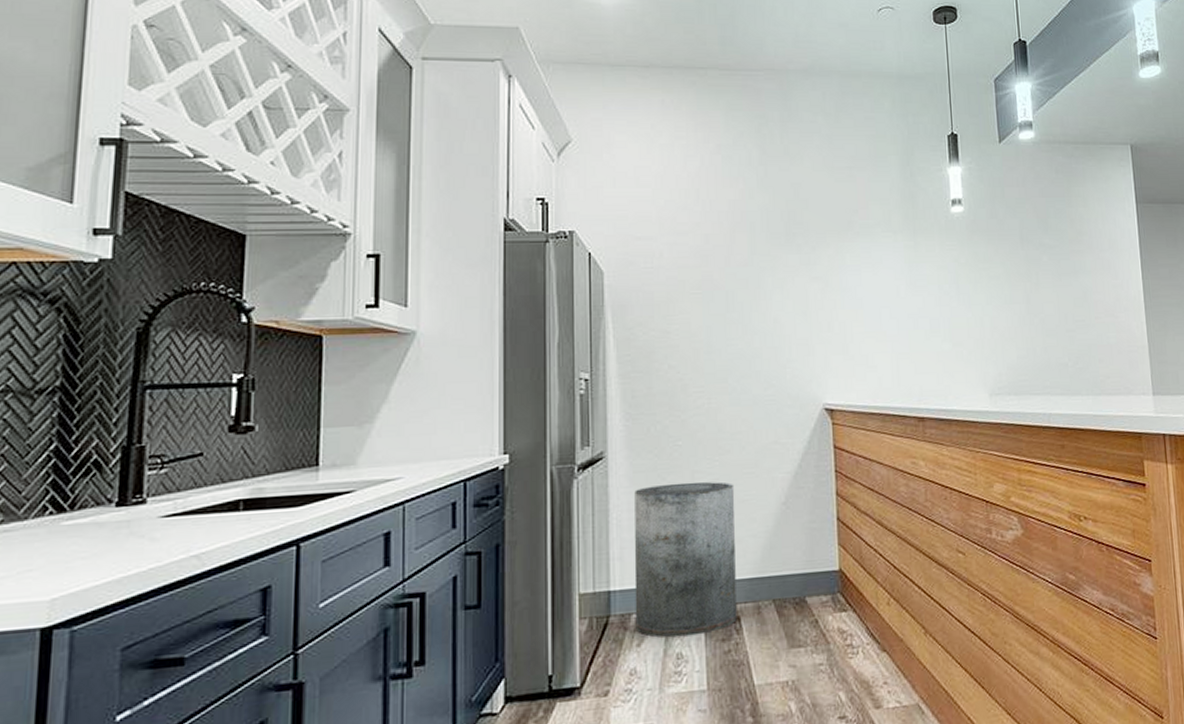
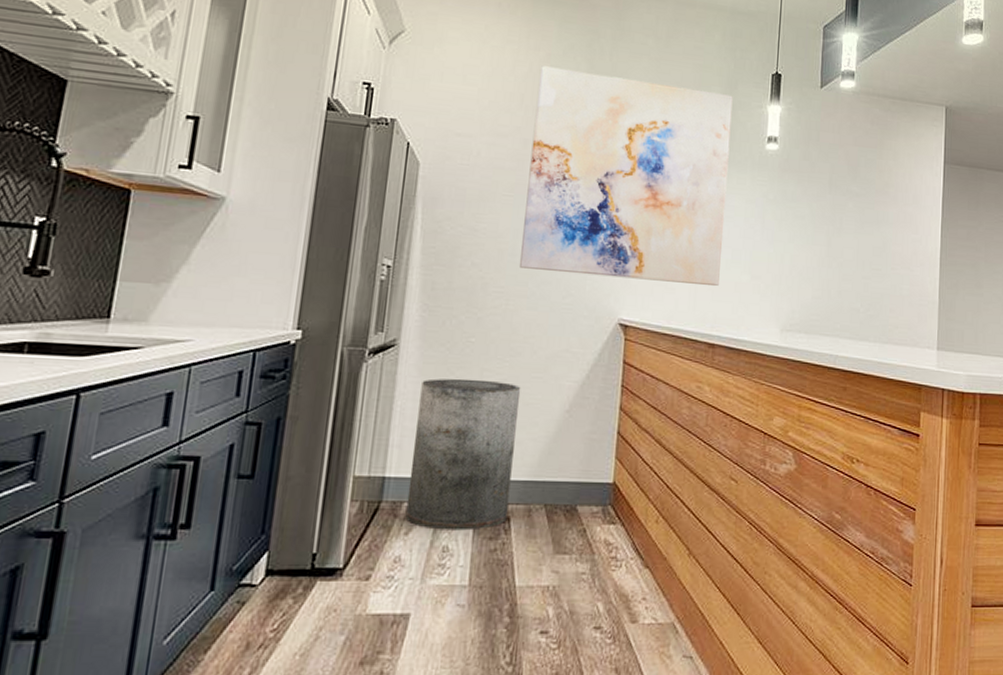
wall art: none [711,158,921,365] -> present [518,65,733,287]

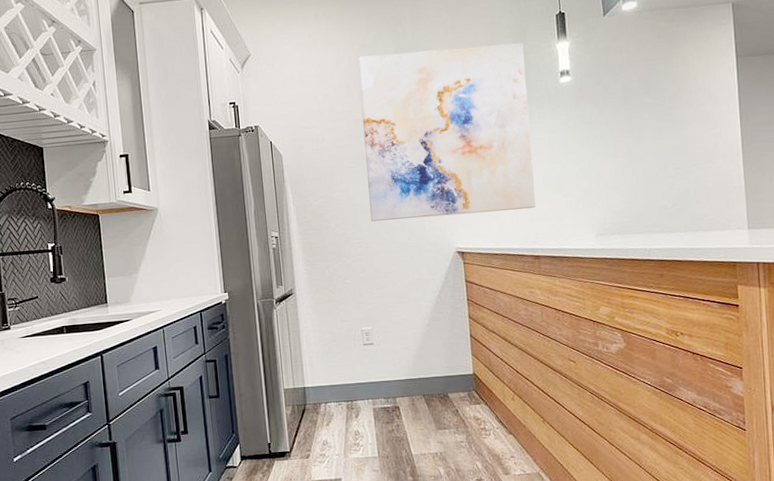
trash can: present [405,378,521,531] -> none [317,309,397,420]

